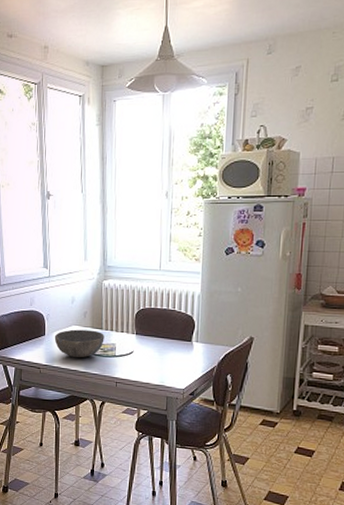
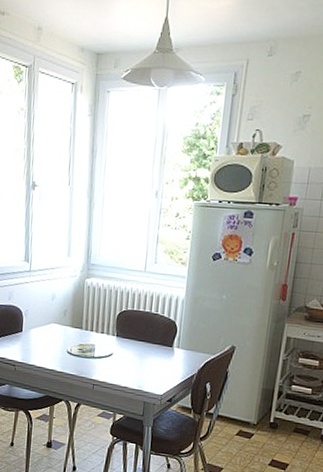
bowl: present [54,329,104,358] -> none [31,327,84,358]

